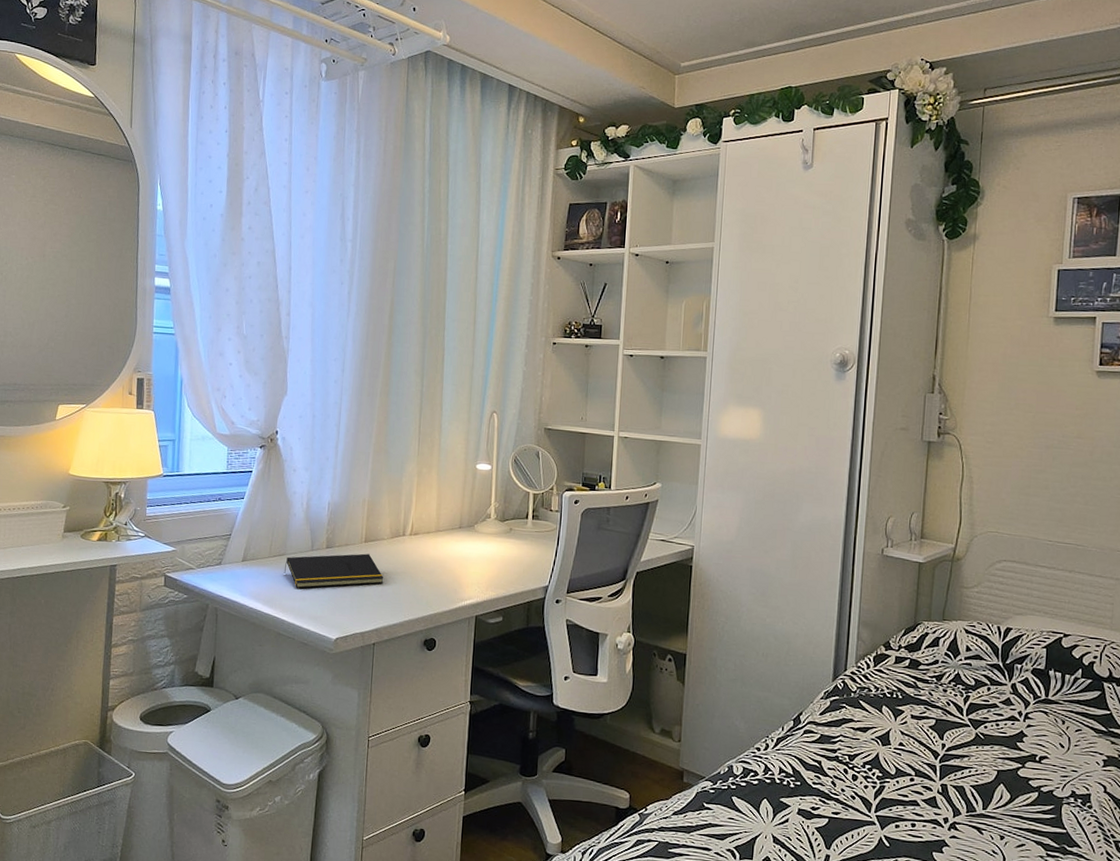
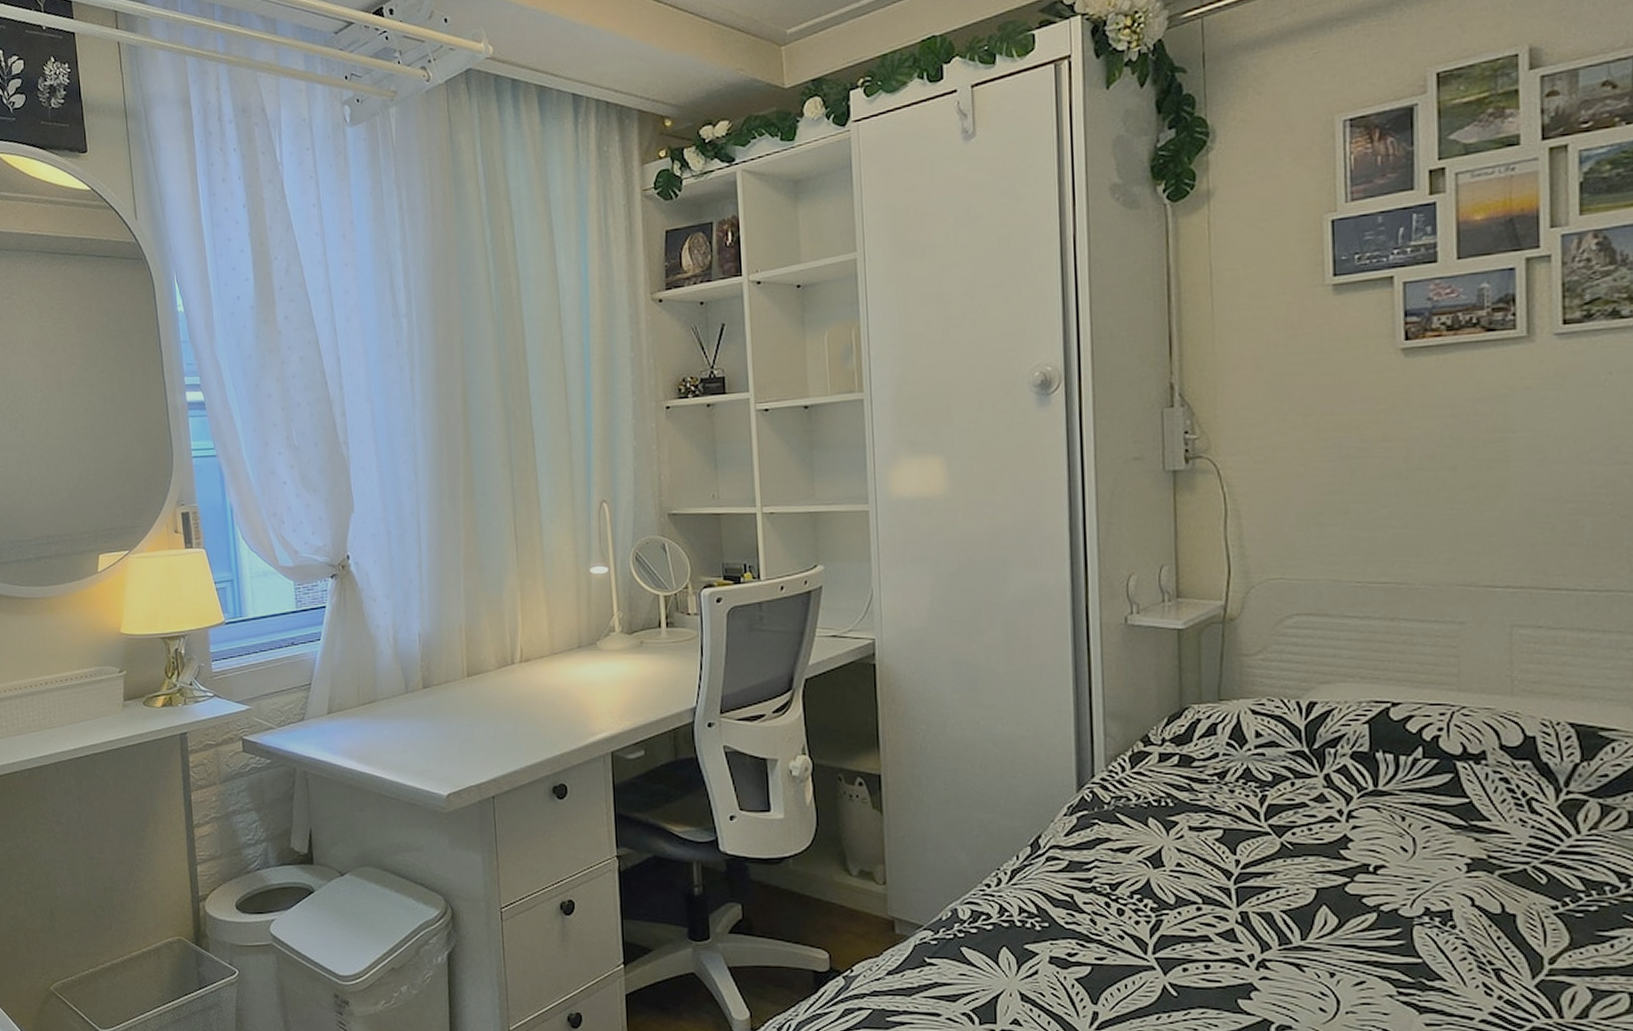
notepad: present [283,553,384,589] -> none [377,690,496,740]

